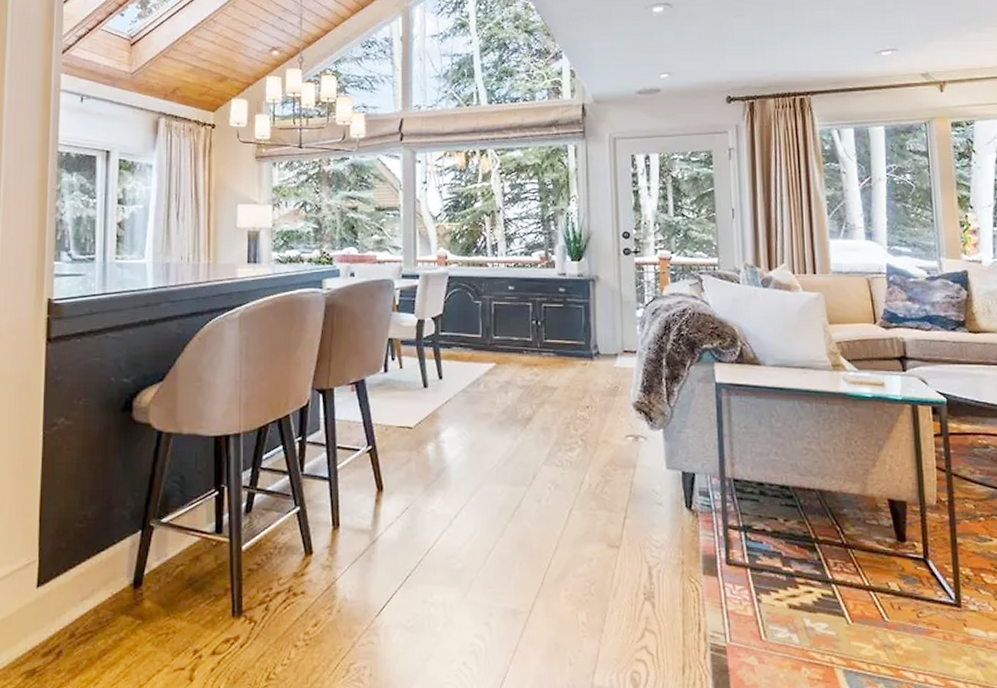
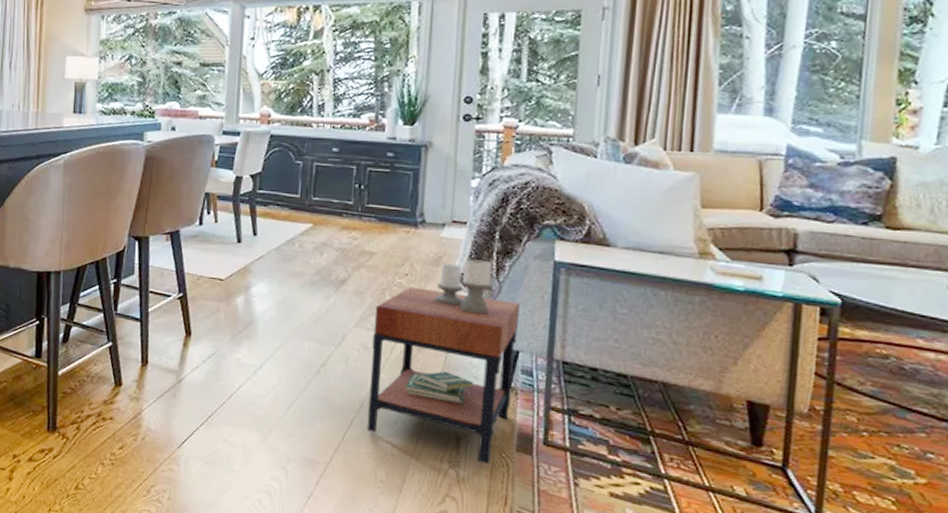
side table: none [561,387,693,591] -> present [366,259,520,464]

